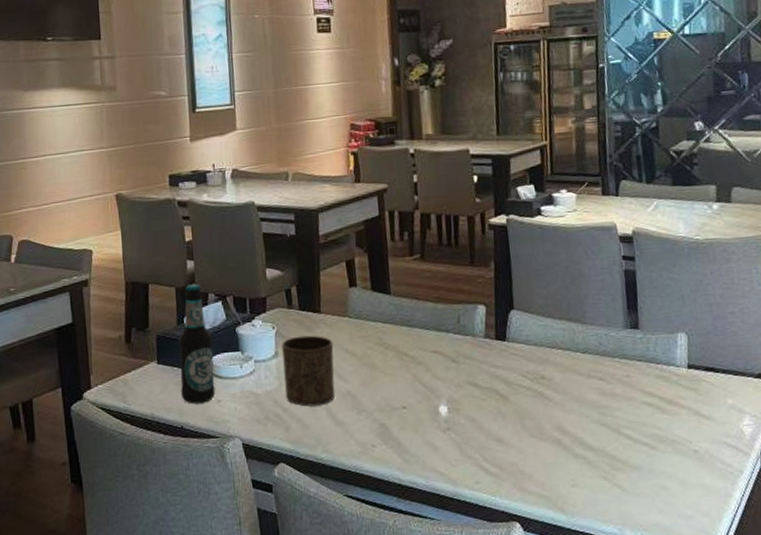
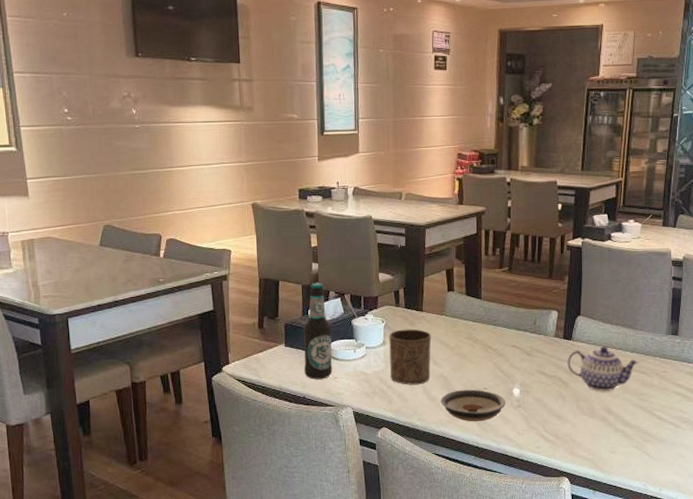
saucer: none [349,409,432,452] -> present [440,389,506,422]
teapot: none [503,346,594,405] -> present [567,346,639,391]

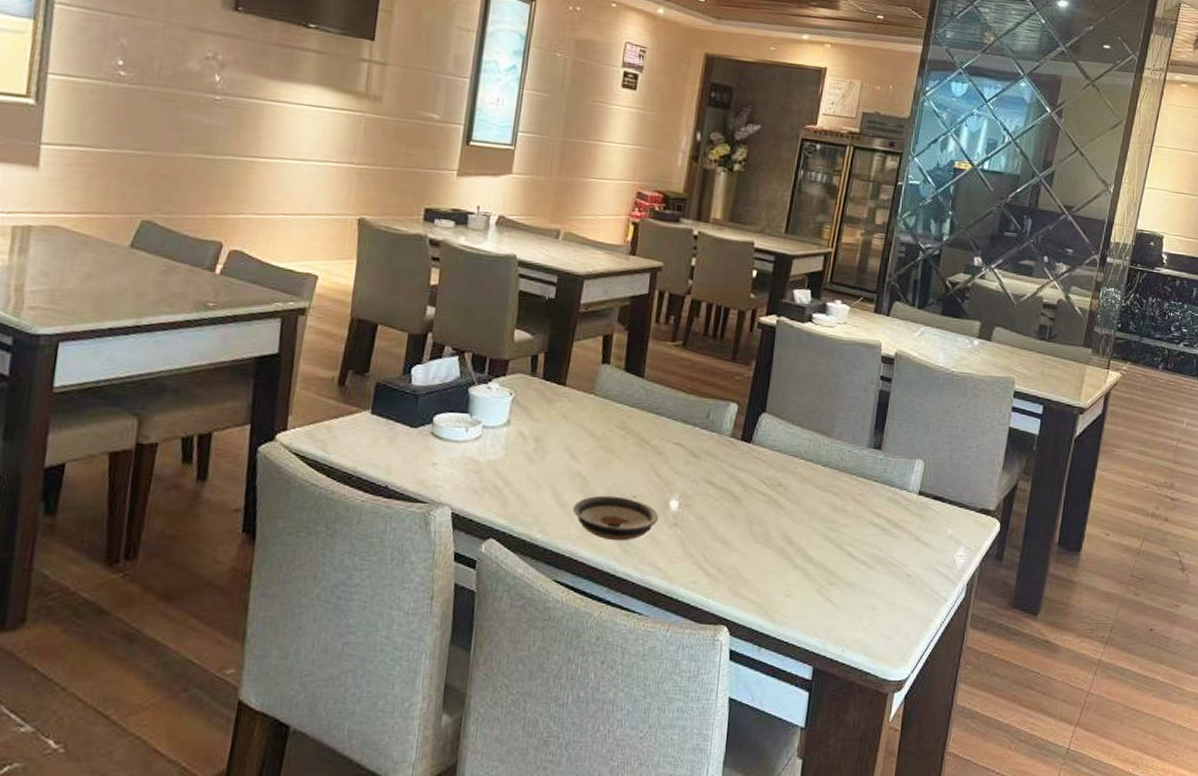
bottle: present [303,283,333,380] -> none [392,332,441,464]
cup: present [389,329,432,385] -> none [510,406,573,483]
teapot: present [567,346,639,391] -> none [742,454,832,514]

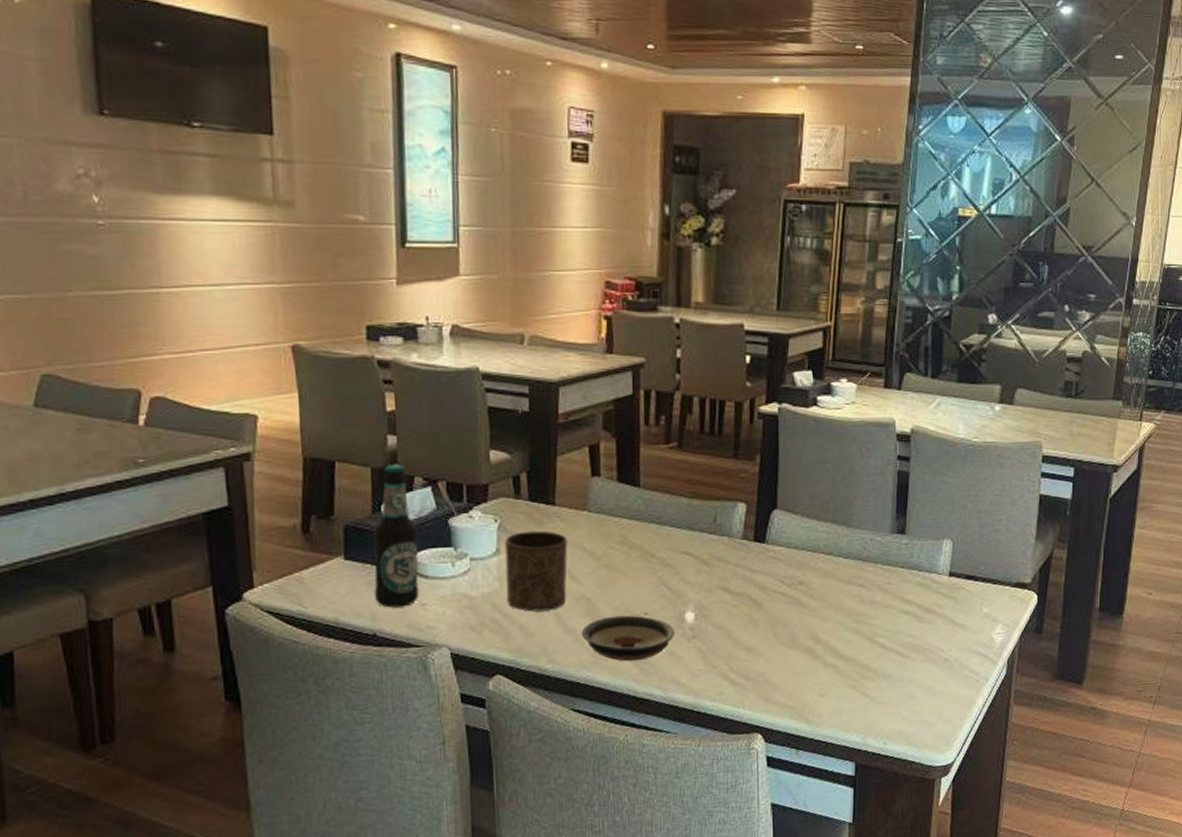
bottle: none [392,332,441,464] -> present [372,464,419,608]
cup: none [510,406,573,483] -> present [505,530,568,612]

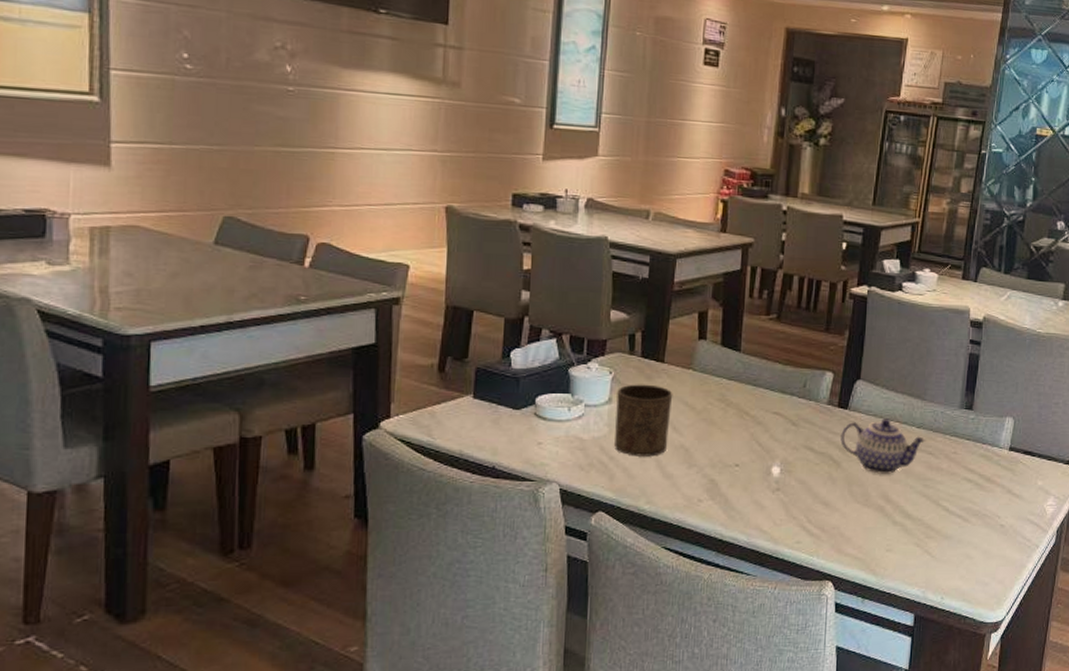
bottle: present [372,464,419,608] -> none [497,317,541,444]
saucer: present [581,615,676,662] -> none [677,465,762,508]
teapot: none [759,550,855,613] -> present [840,418,926,474]

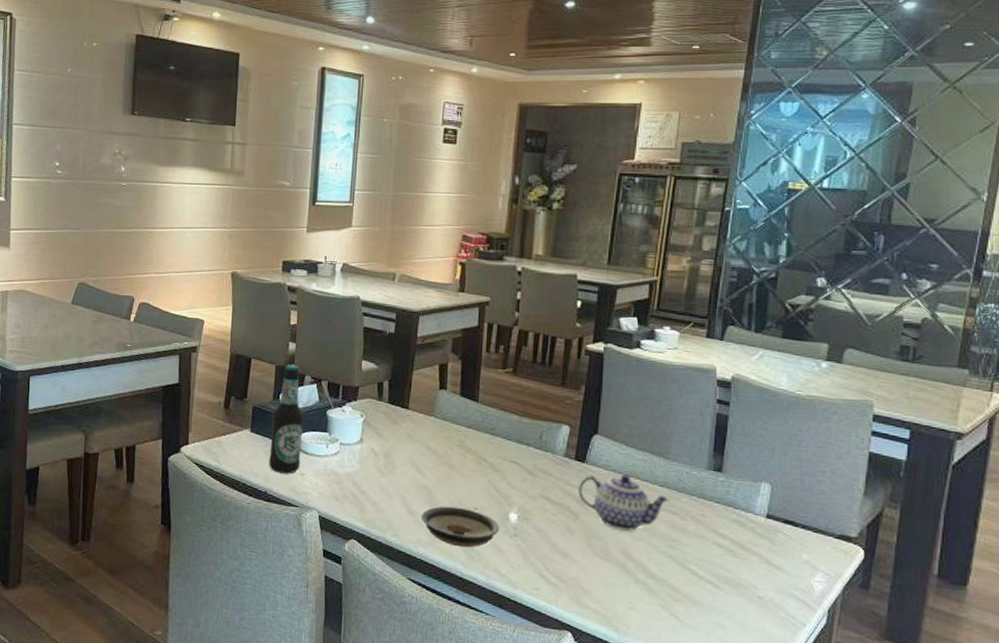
bottle: none [497,317,541,444] -> present [269,364,304,474]
cup: present [615,384,673,457] -> none [365,427,417,494]
saucer: none [677,465,762,508] -> present [421,506,500,548]

